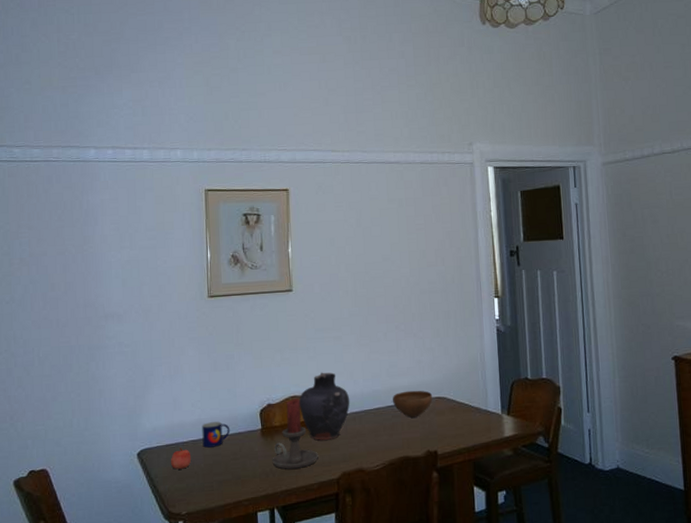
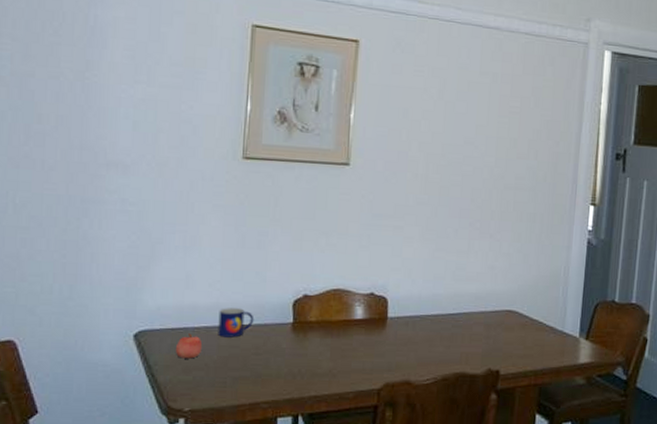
candle holder: present [272,399,318,470] -> none [302,292,359,373]
vase: present [299,372,350,441] -> none [342,265,405,344]
bowl: present [392,390,433,418] -> none [454,299,503,330]

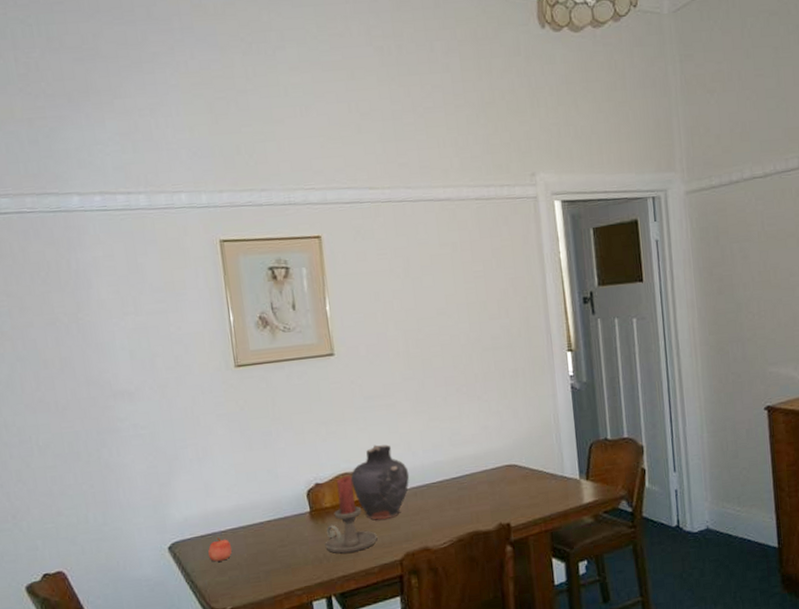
mug: present [218,308,254,338] -> none [240,506,275,536]
candle holder: none [302,292,359,373] -> present [325,476,377,554]
vase: none [342,265,405,344] -> present [351,444,410,520]

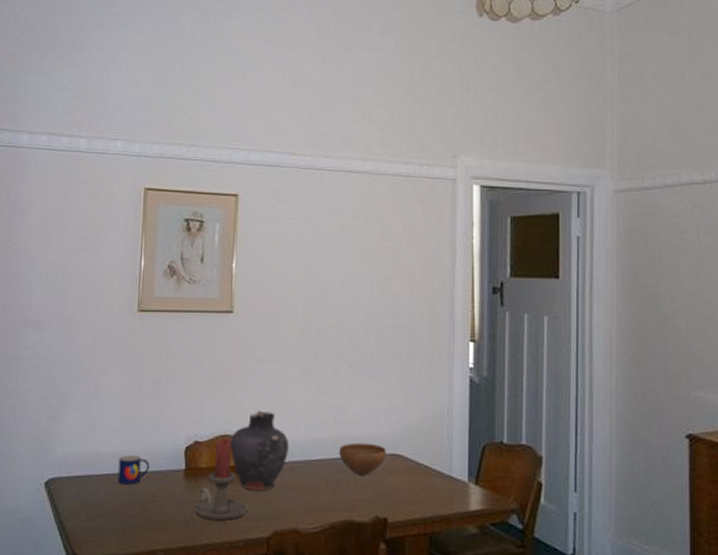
apple: present [207,537,233,562] -> none [80,481,104,506]
mug: none [240,506,275,536] -> present [118,455,150,485]
bowl: none [457,458,503,489] -> present [338,442,387,475]

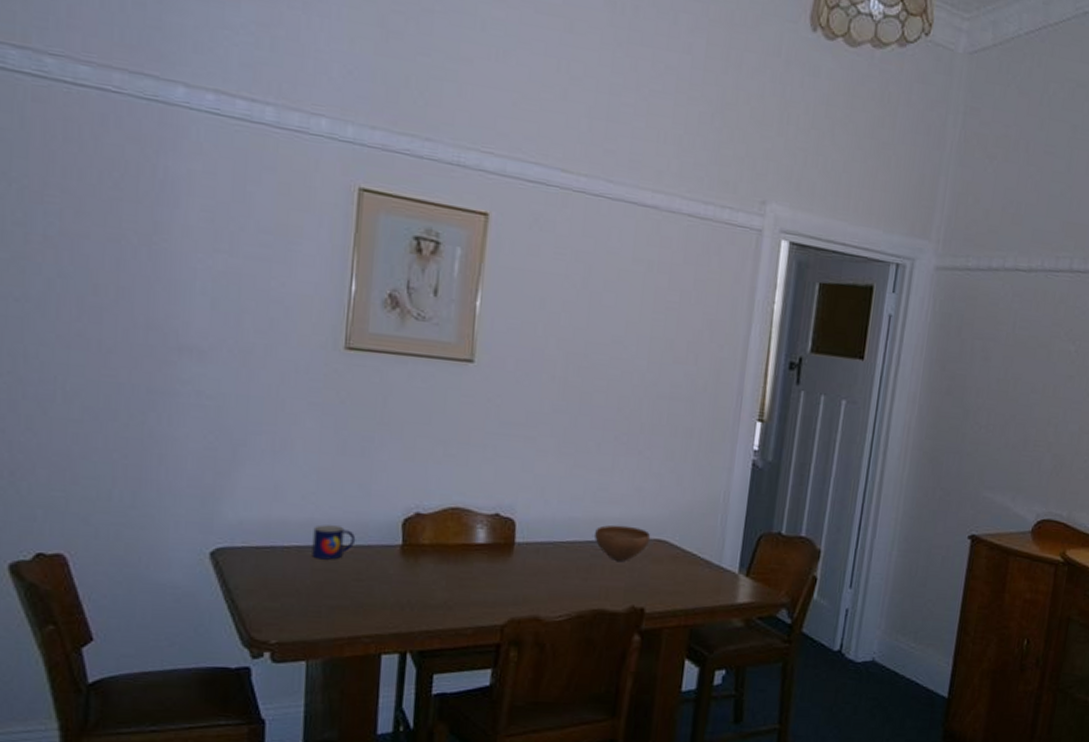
candle holder: present [194,438,248,520] -> none [412,511,480,605]
vase: present [231,410,290,491] -> none [462,481,536,574]

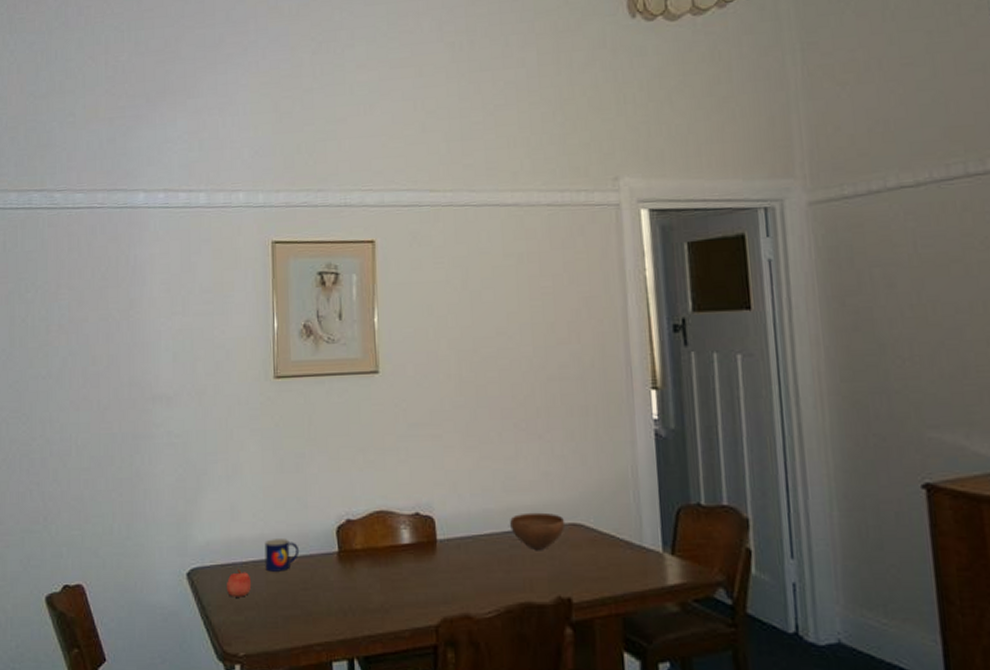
apple: none [259,553,293,583] -> present [226,569,252,597]

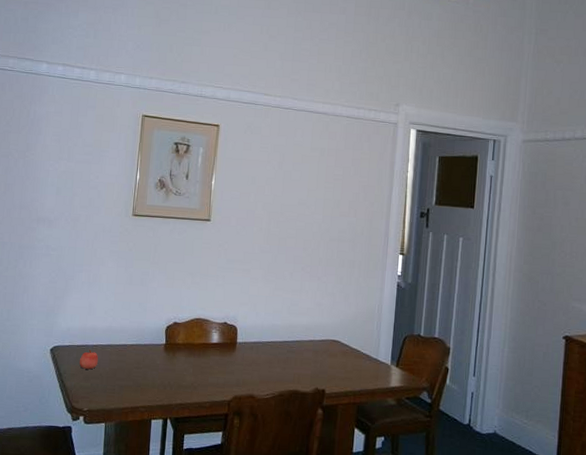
mug: present [264,539,300,572] -> none [110,330,137,354]
bowl: present [509,512,566,550] -> none [289,329,328,356]

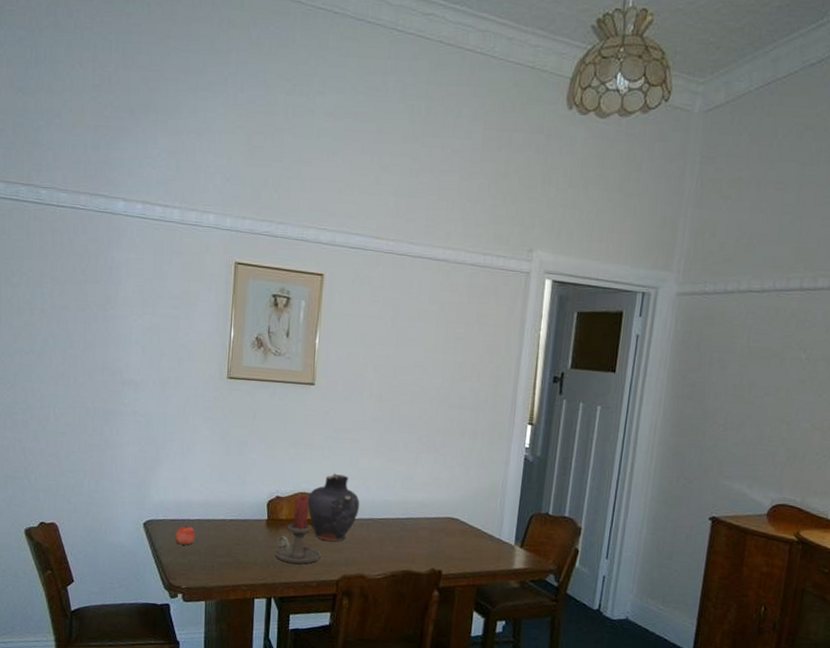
candle holder: none [171,321,214,386] -> present [274,495,321,564]
vase: none [203,300,250,364] -> present [308,473,360,542]

